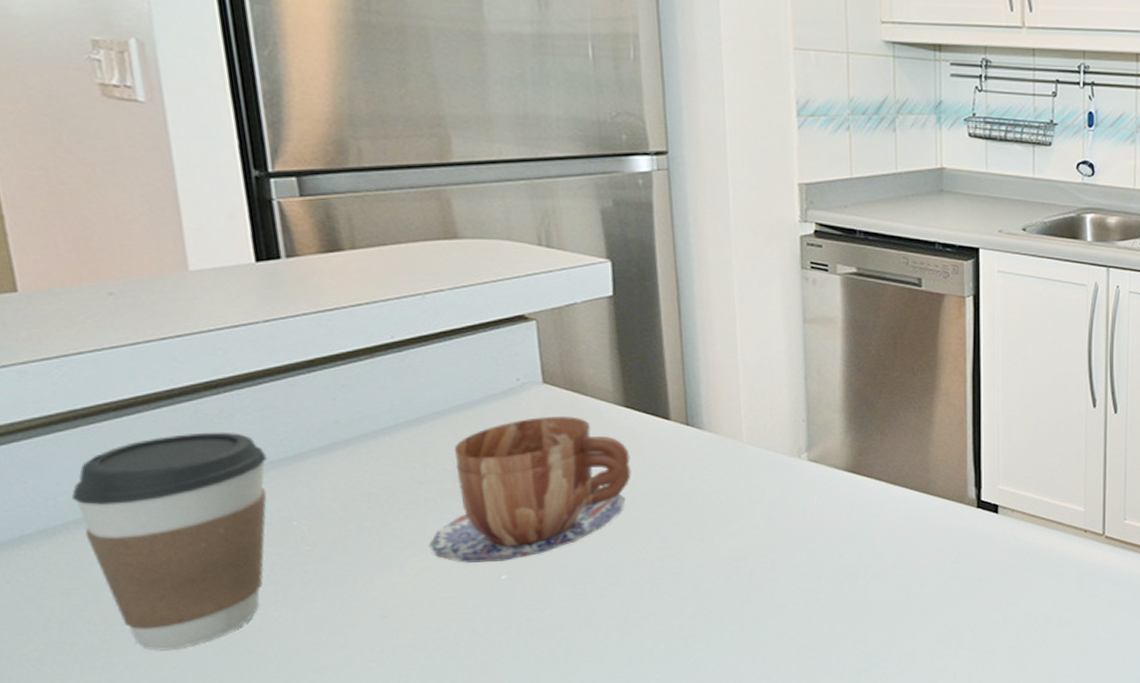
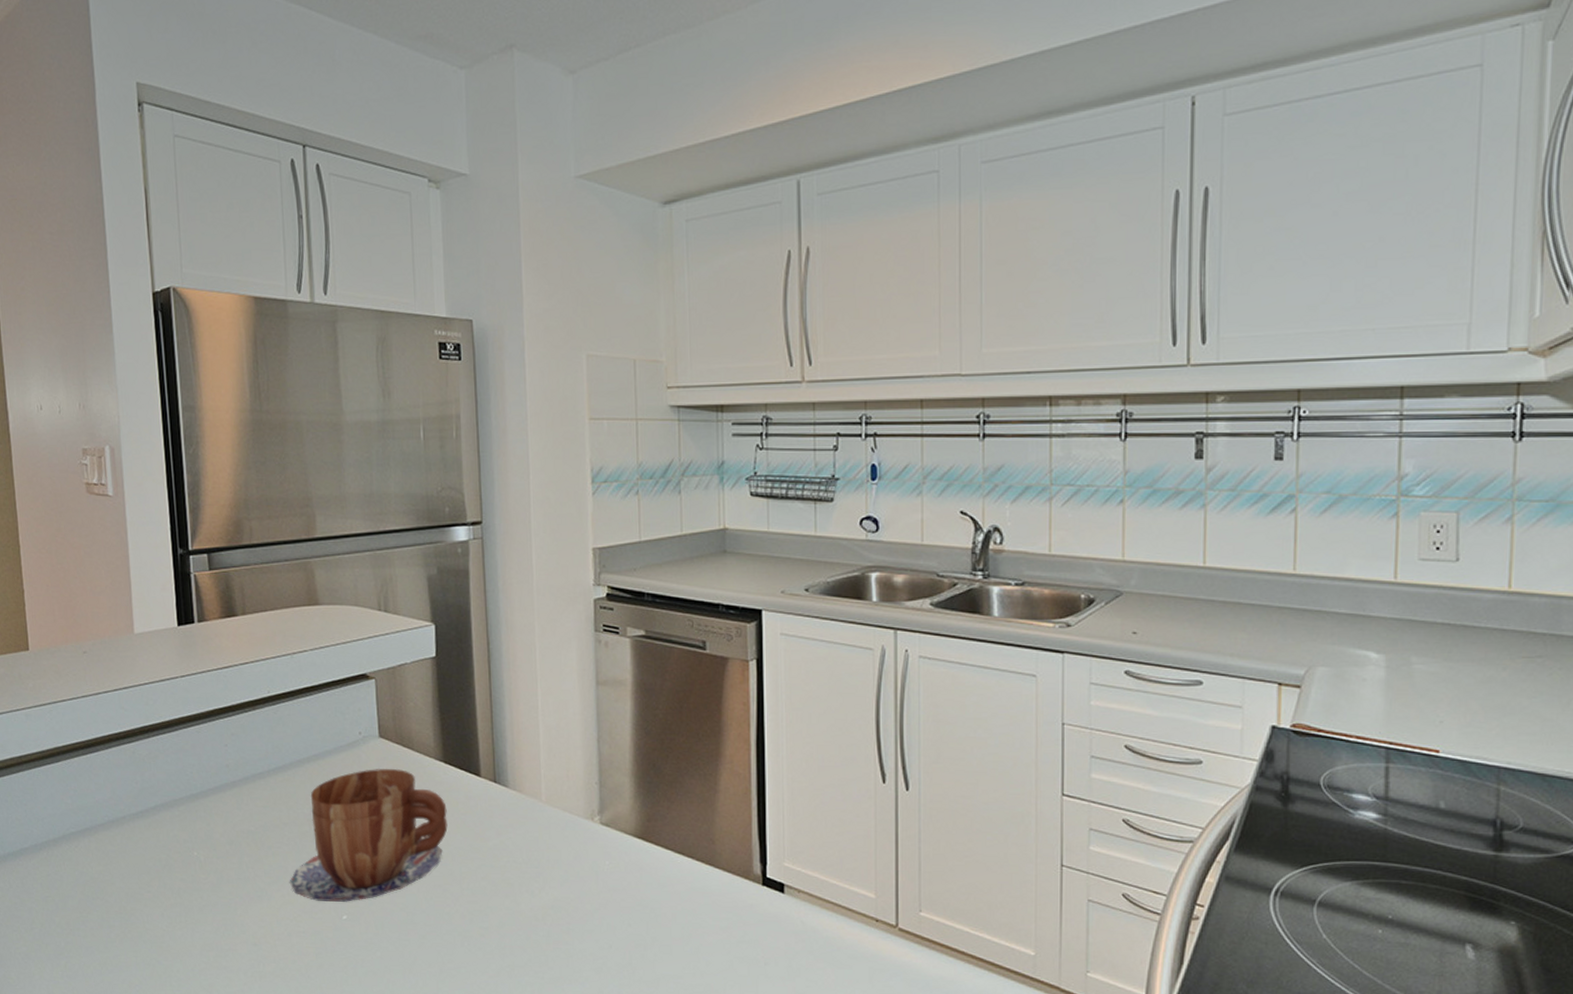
coffee cup: present [71,432,267,651] -> none [52,770,179,956]

